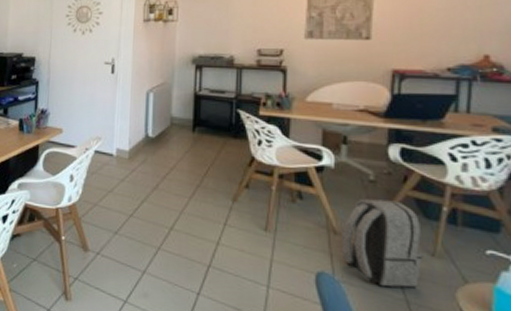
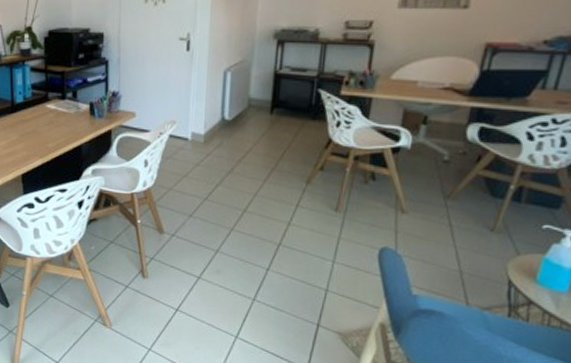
backpack: present [341,198,423,288] -> none [406,178,486,260]

